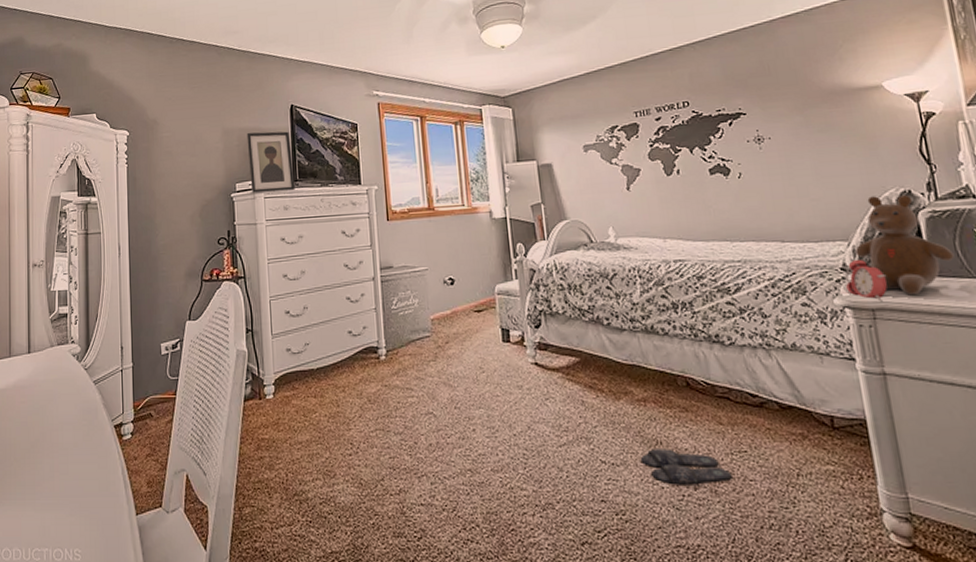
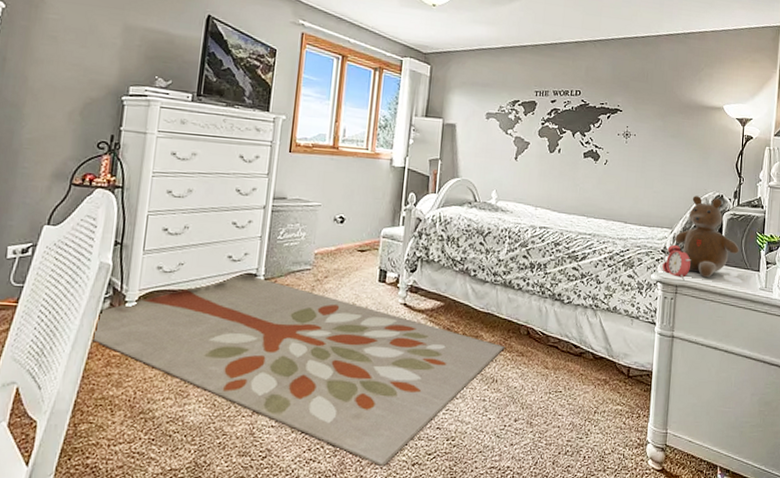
area rug: none [241,348,663,548] -> present [91,274,505,467]
picture frame: present [246,131,295,193] -> none [147,34,201,106]
slippers: present [640,449,732,485] -> none [476,386,546,417]

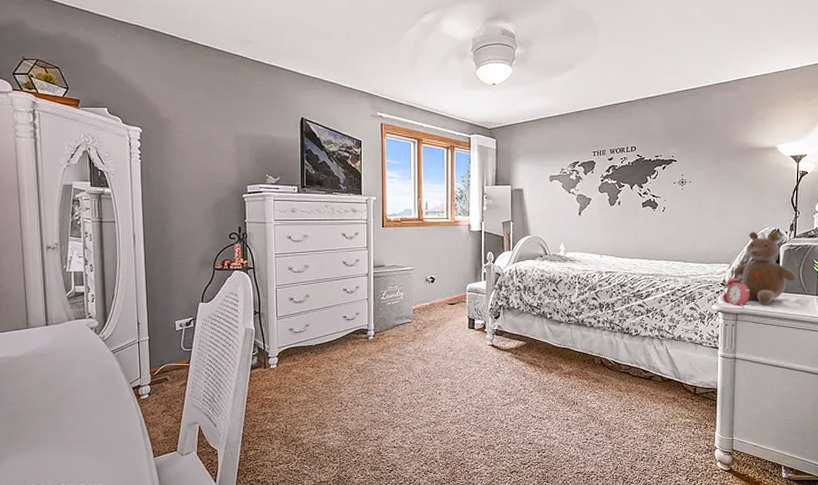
area rug: present [91,274,505,467] -> none [247,330,582,475]

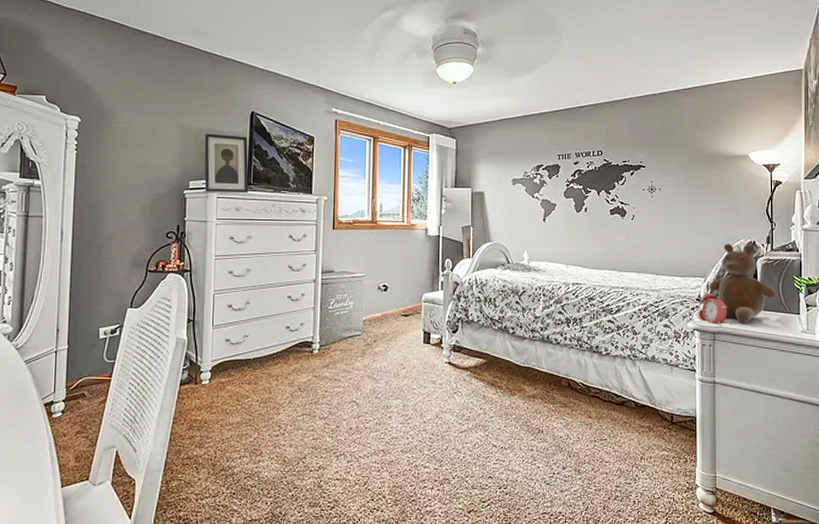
picture frame: none [258,139,302,196] -> present [204,133,249,194]

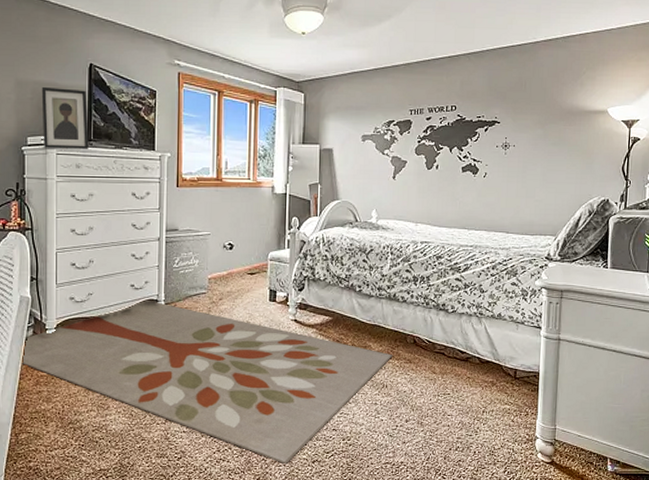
area rug: none [174,343,548,515] -> present [21,301,393,465]
alarm clock: present [698,292,728,327] -> none [546,251,577,285]
stuffed bear: present [709,244,777,324] -> none [559,202,627,282]

